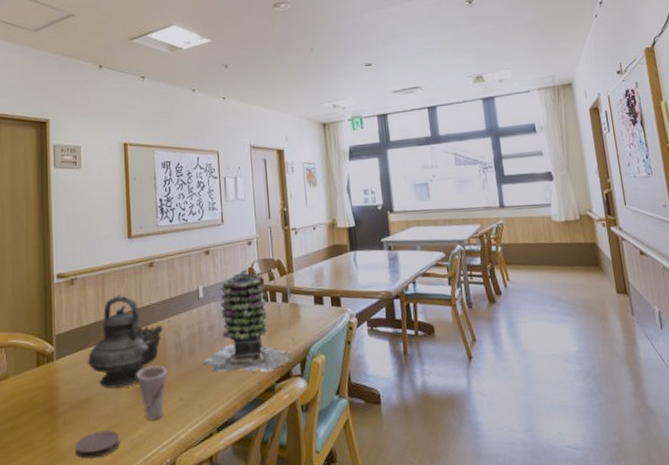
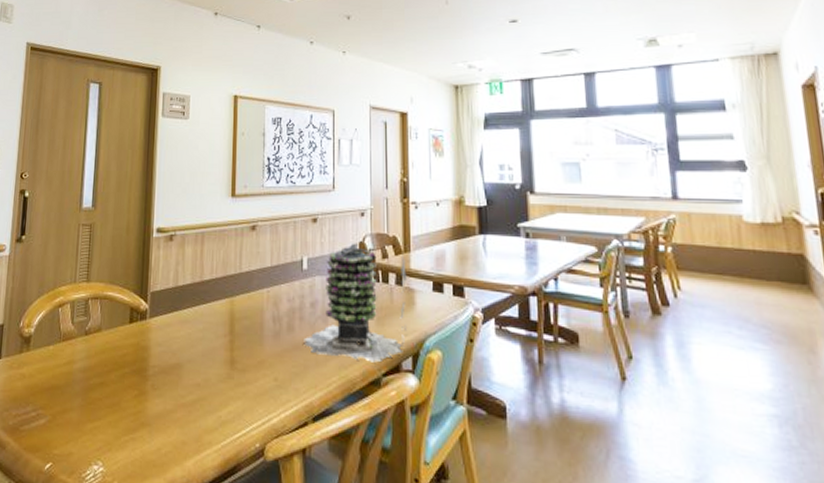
coaster: present [74,430,120,459] -> none [160,401,208,430]
teapot: present [88,294,163,388] -> none [181,256,262,357]
cup: present [136,365,168,420] -> none [230,338,263,398]

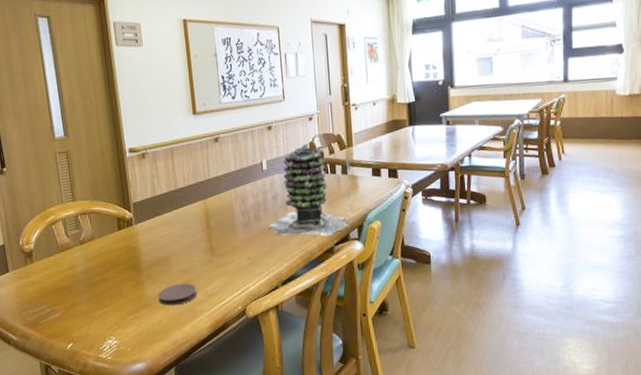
coaster: none [160,401,208,430] -> present [157,283,197,306]

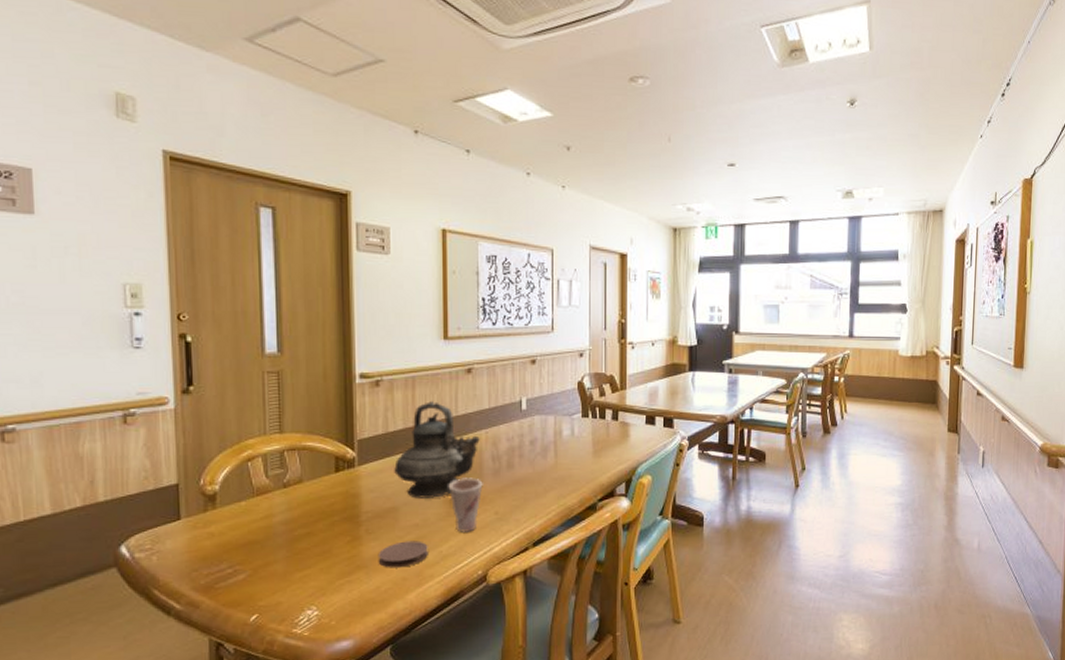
teapot: none [163,167,230,249] -> present [394,400,480,498]
cup: none [208,230,236,275] -> present [448,478,483,532]
succulent plant: present [269,143,352,236] -> none [523,382,622,490]

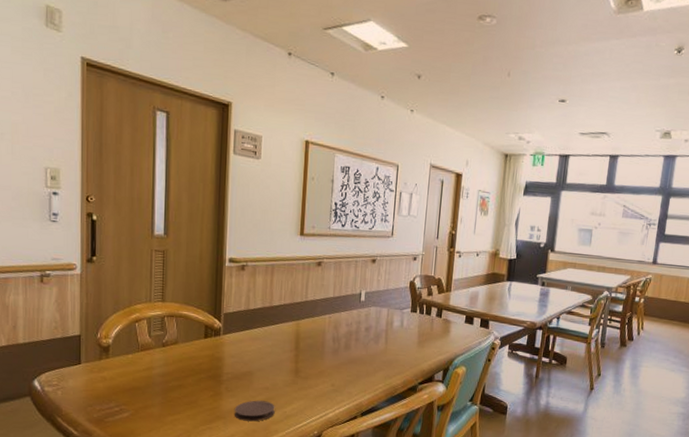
teapot: present [394,400,480,498] -> none [252,286,324,368]
cup: present [448,478,483,532] -> none [295,353,324,399]

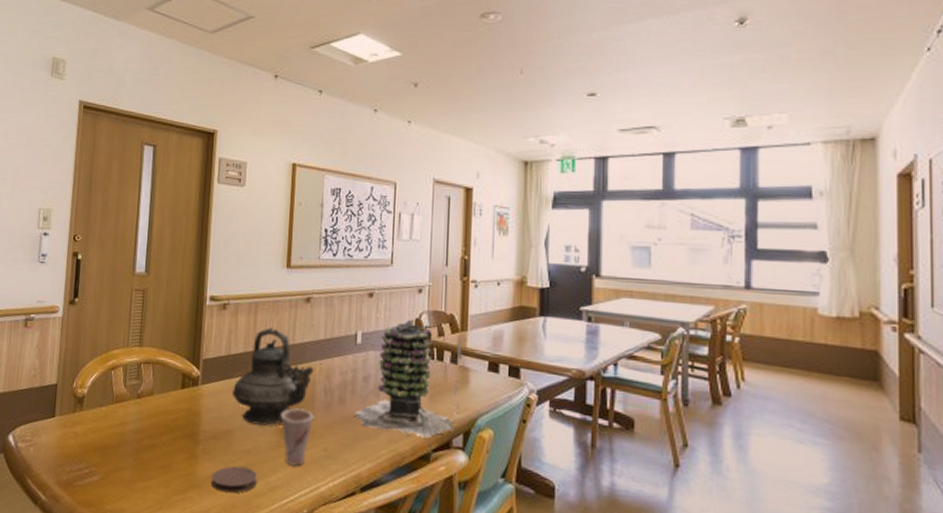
teapot: none [252,286,324,368] -> present [232,326,314,426]
cup: none [295,353,324,399] -> present [280,408,314,466]
succulent plant: none [357,282,446,374] -> present [354,319,462,438]

